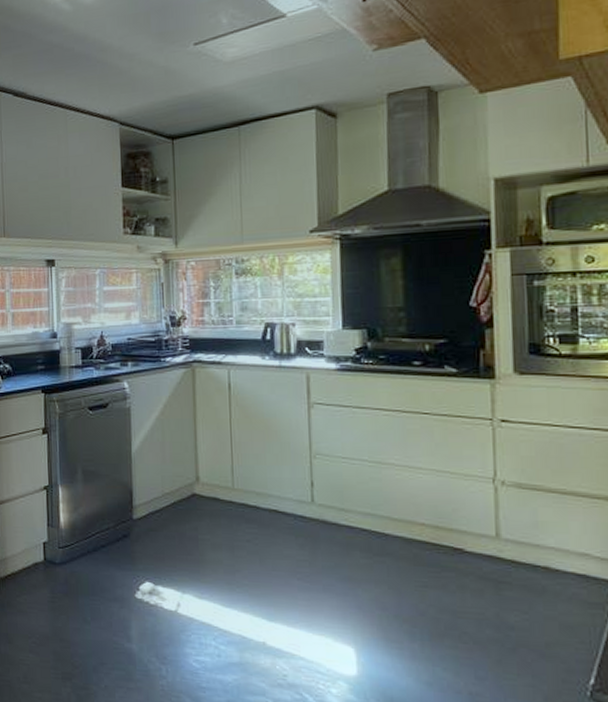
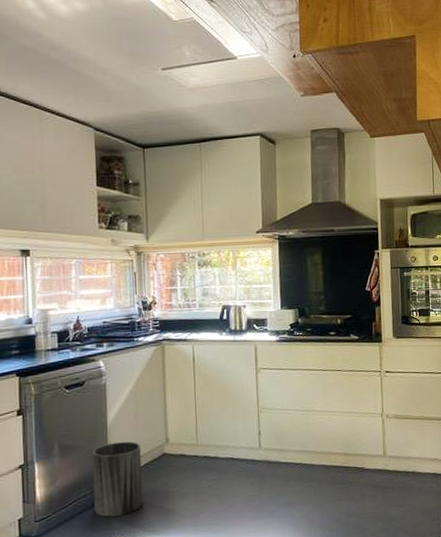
trash can: none [115,473,170,557] -> present [92,441,143,517]

